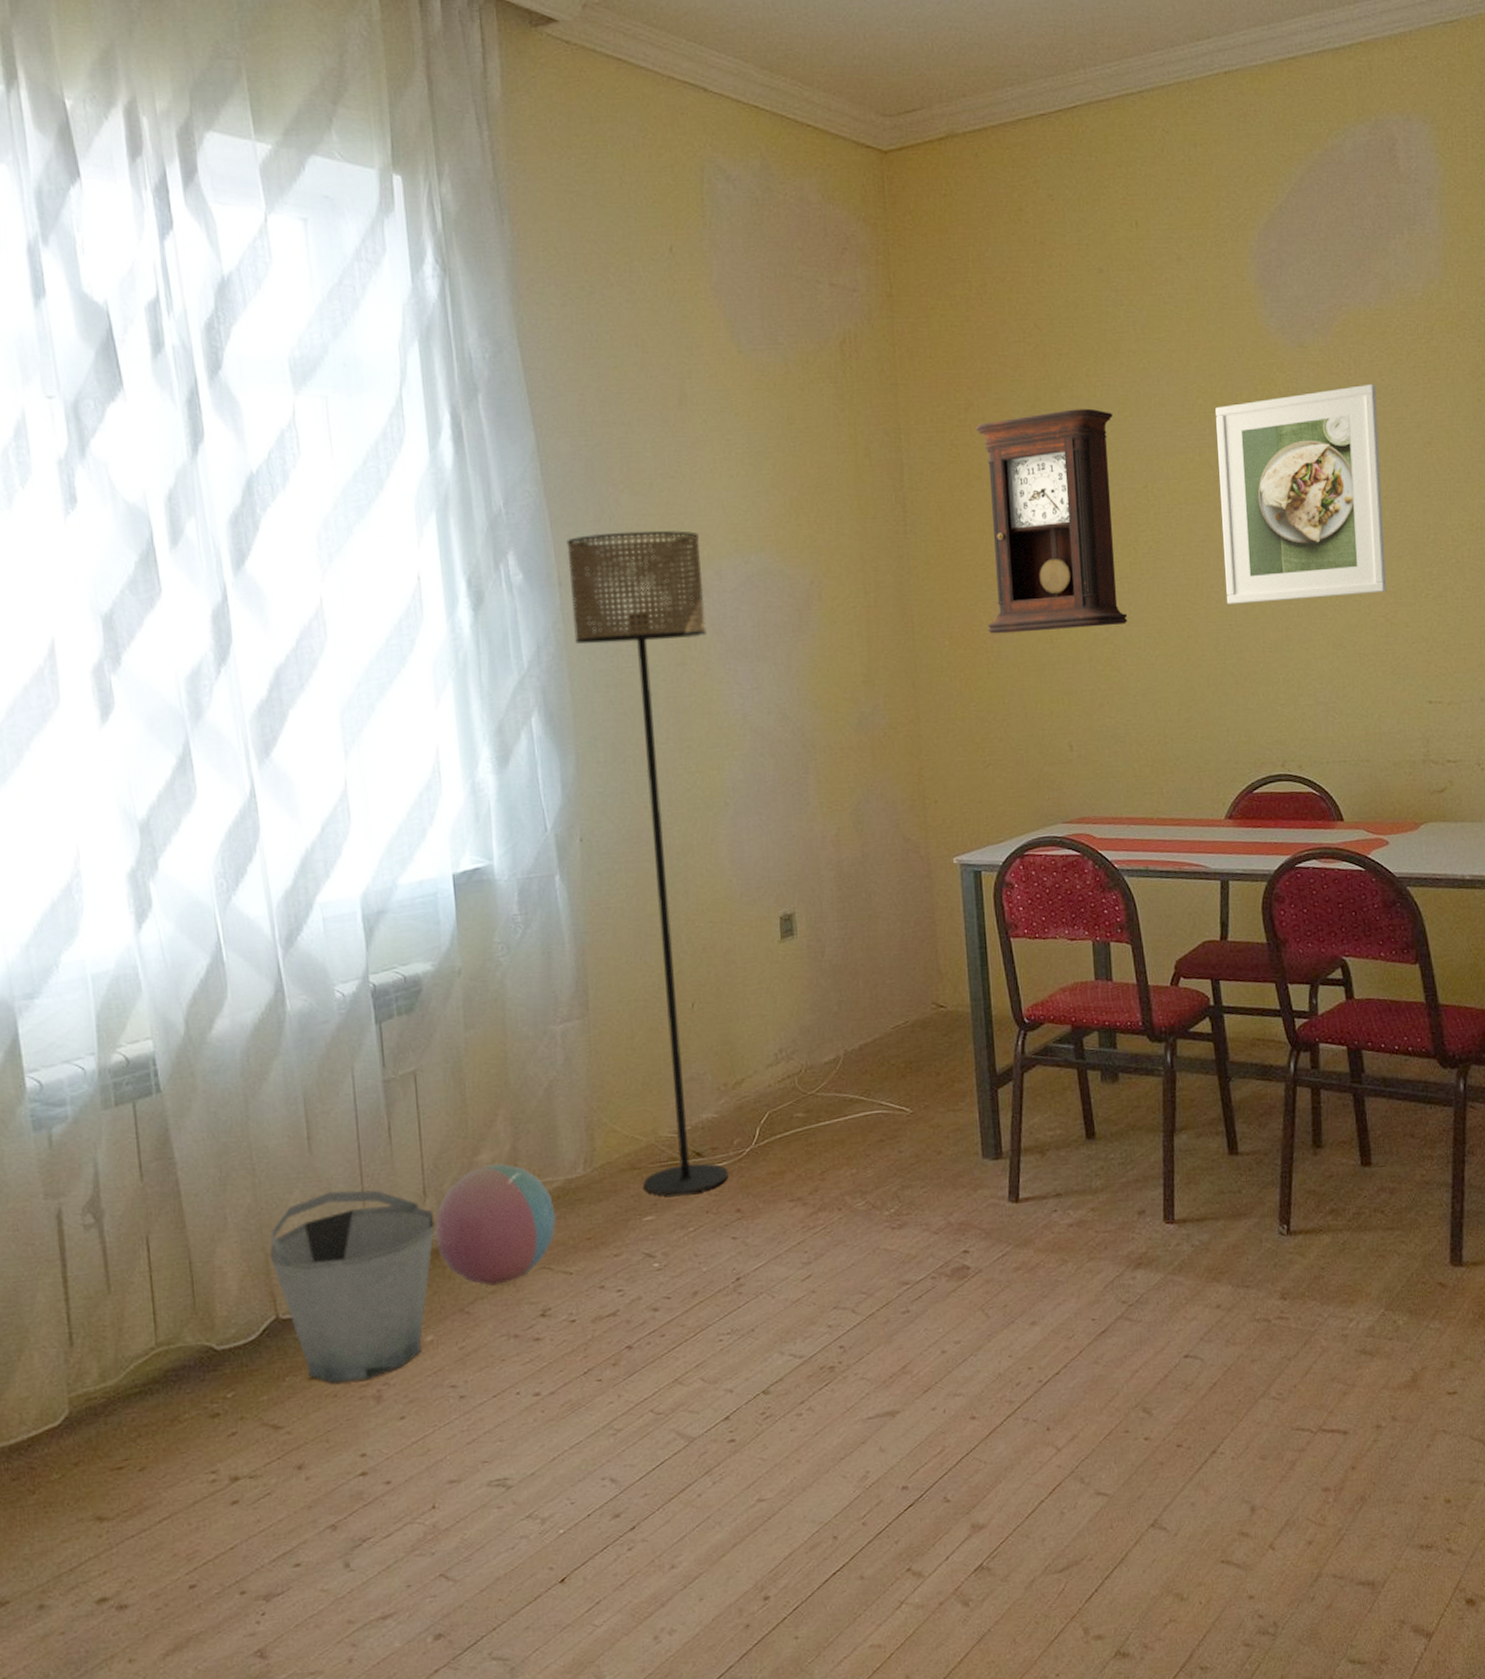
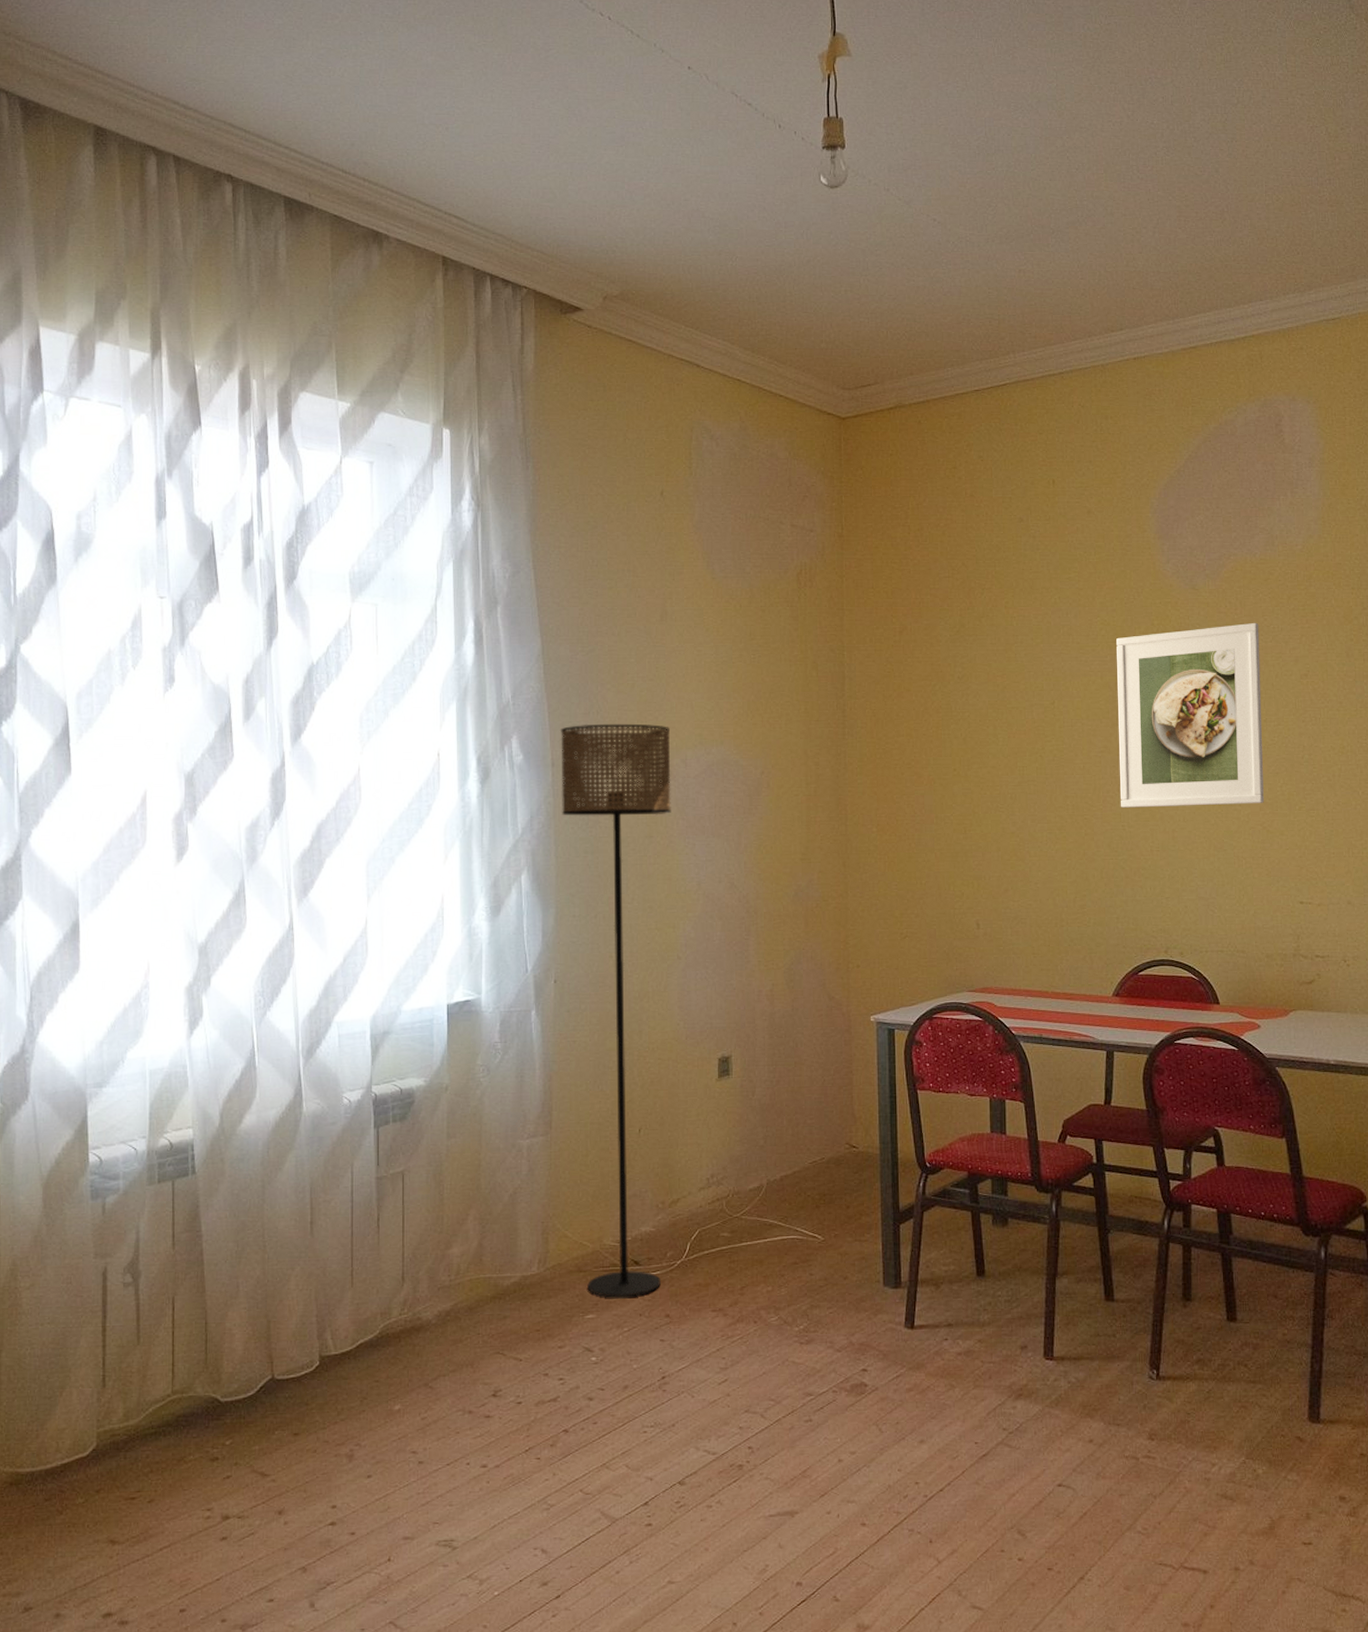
bucket: present [269,1190,435,1383] -> none [272,1270,409,1440]
ball: present [435,1163,557,1286] -> none [409,1258,512,1365]
pendulum clock: present [976,408,1128,634] -> none [908,635,1033,824]

